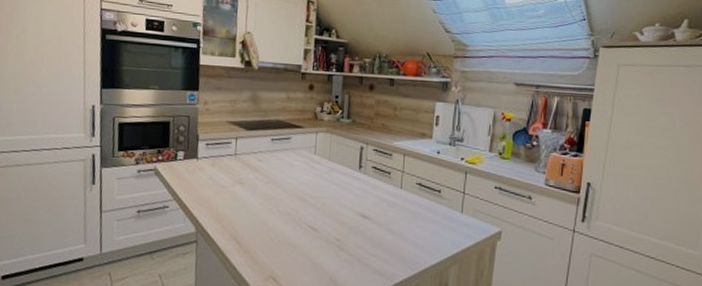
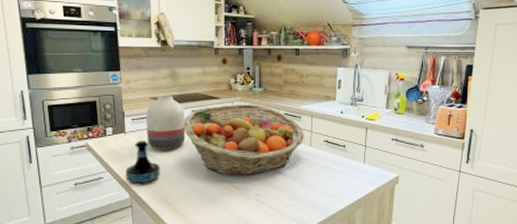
tequila bottle: none [193,168,232,219] -> present [126,141,160,186]
vase: none [220,120,264,181] -> present [146,96,186,150]
fruit basket: none [261,135,395,217] -> present [183,104,304,176]

